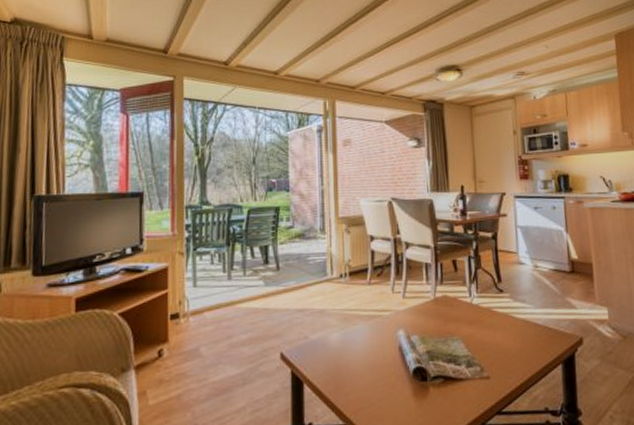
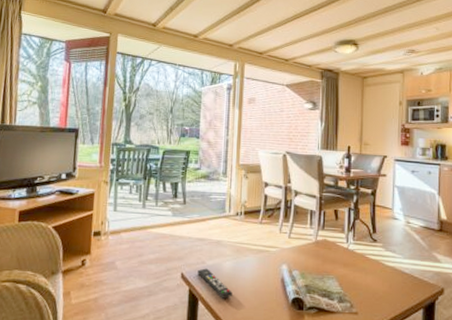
remote control: none [300,344,343,378] -> present [197,268,232,299]

